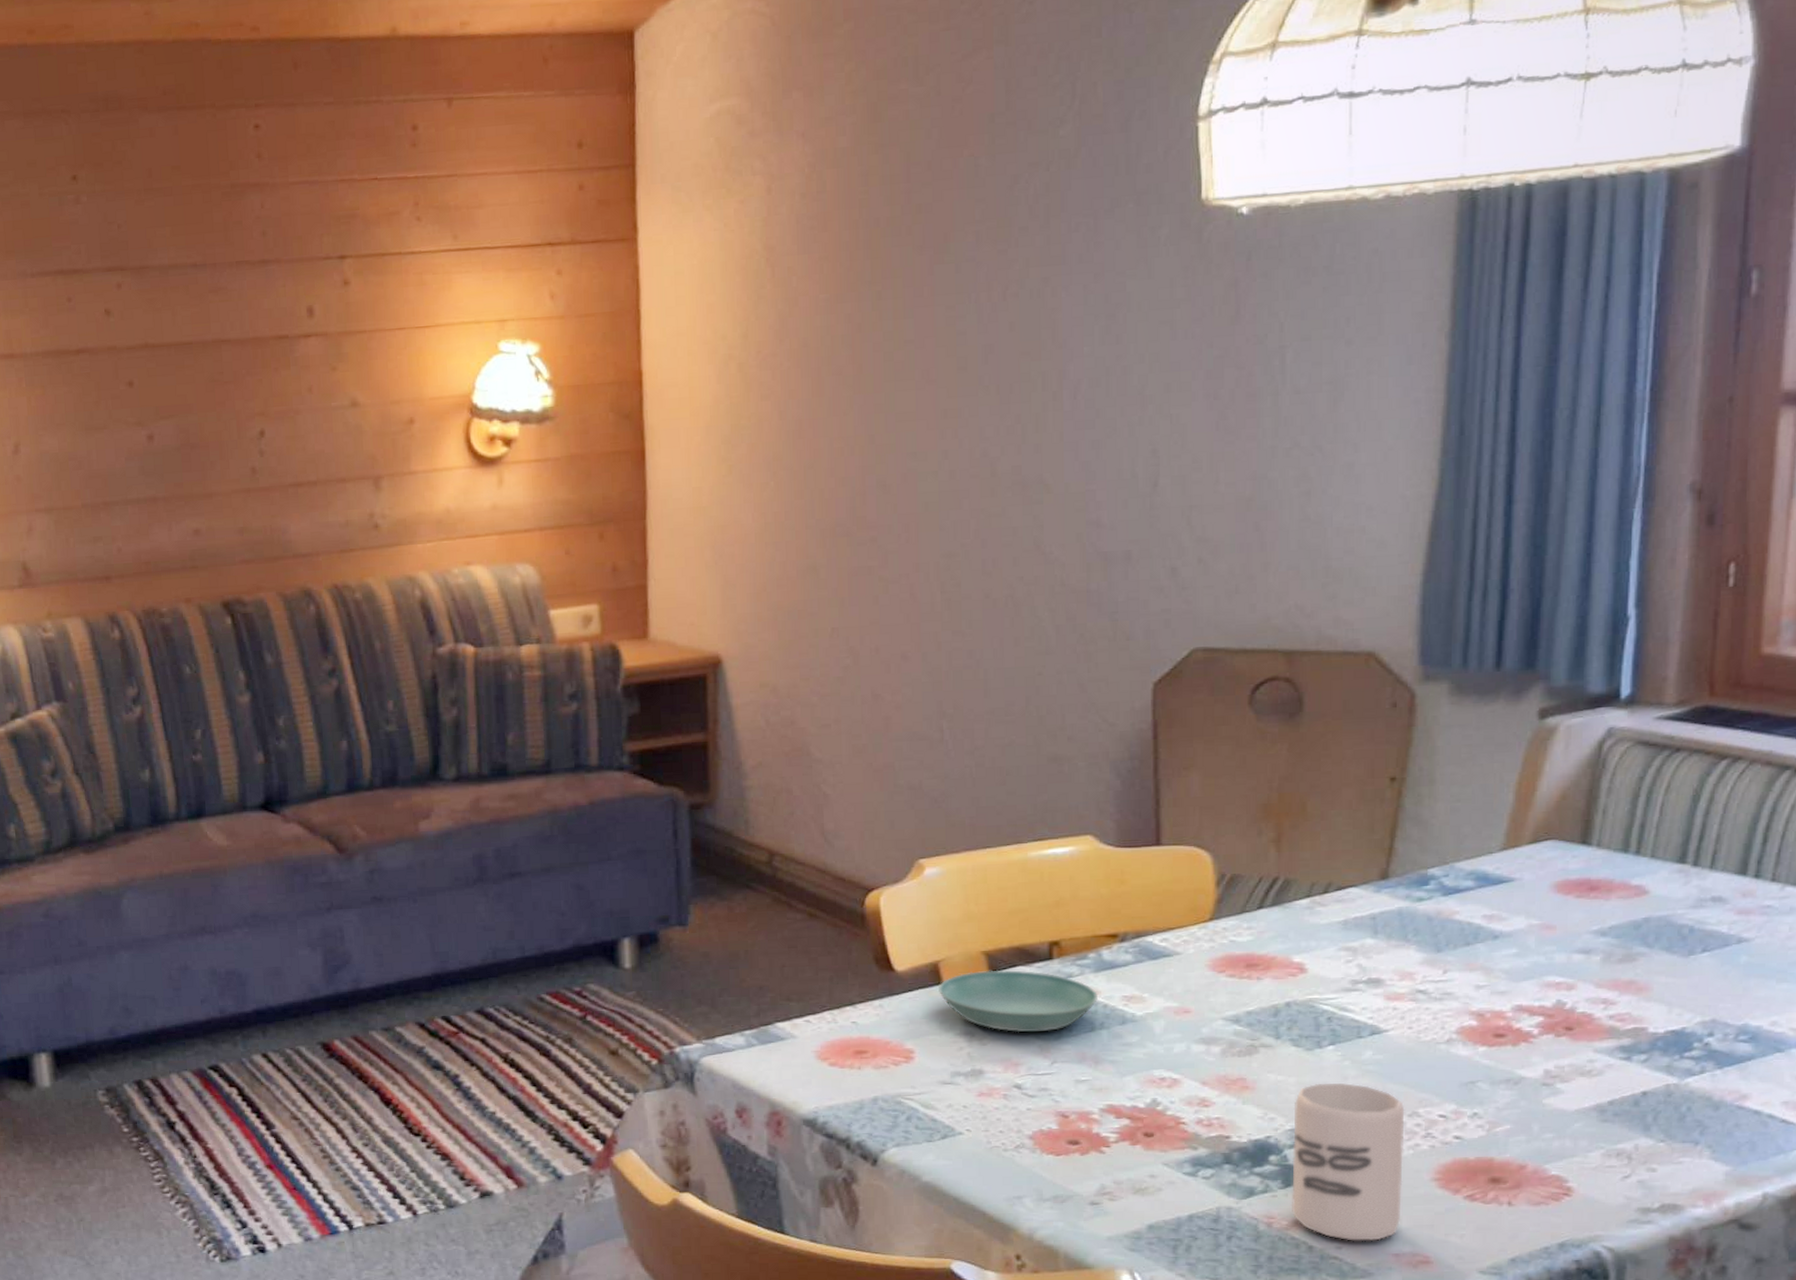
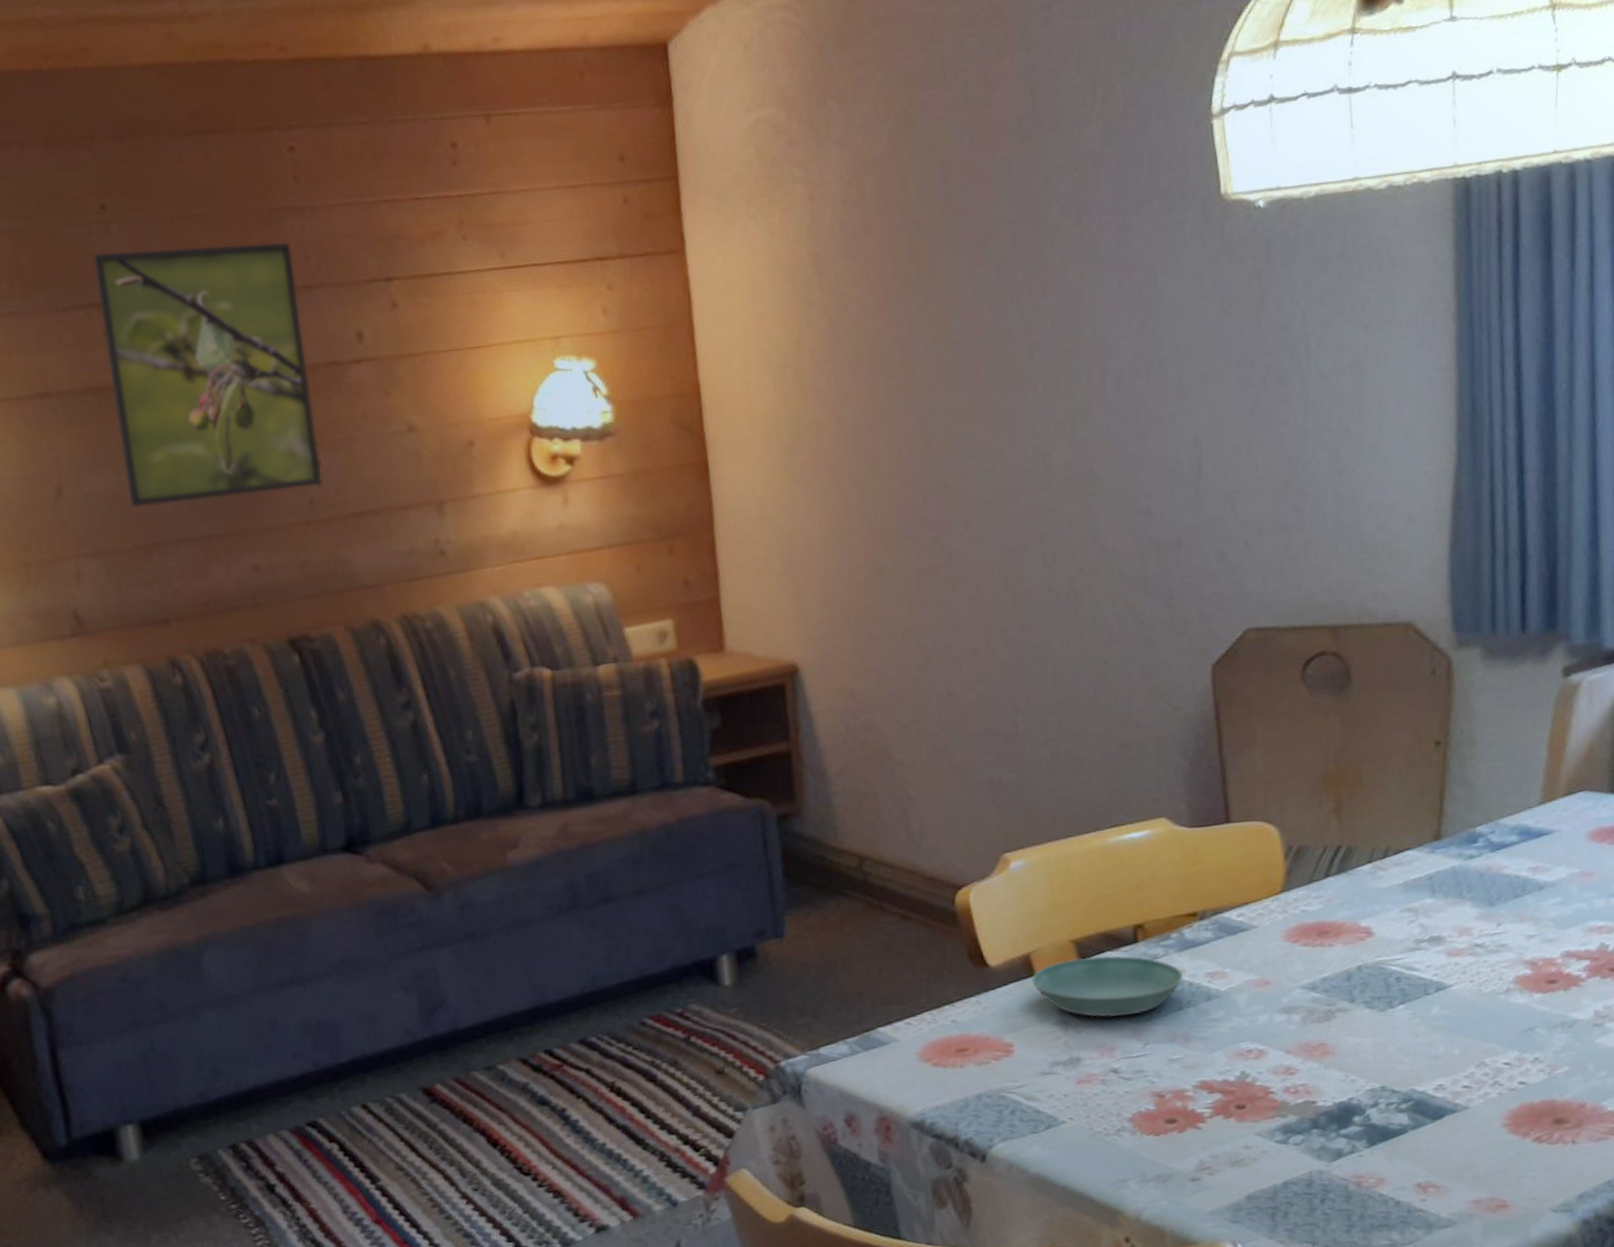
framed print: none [62,217,266,467] -> present [93,242,323,508]
cup: present [1291,1083,1405,1241] -> none [1372,1040,1478,1193]

